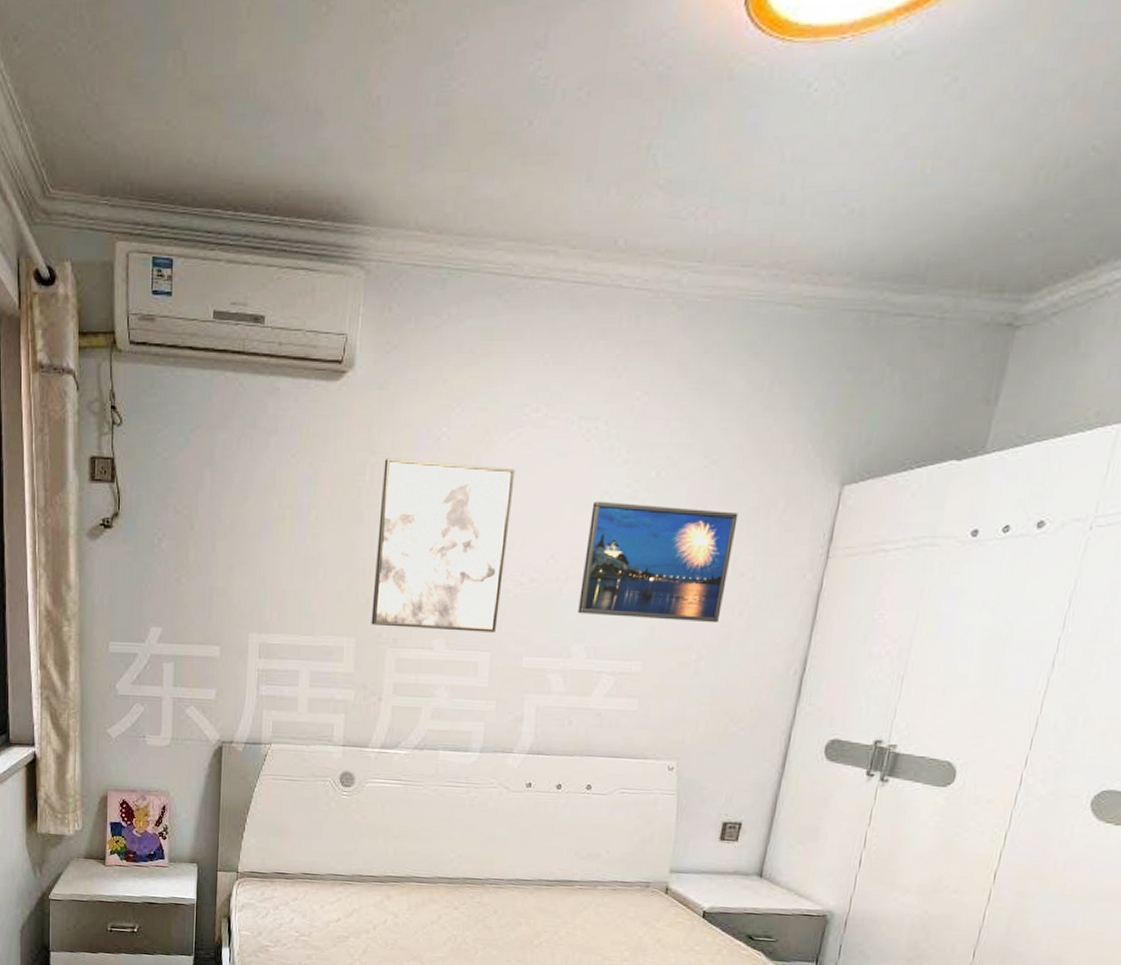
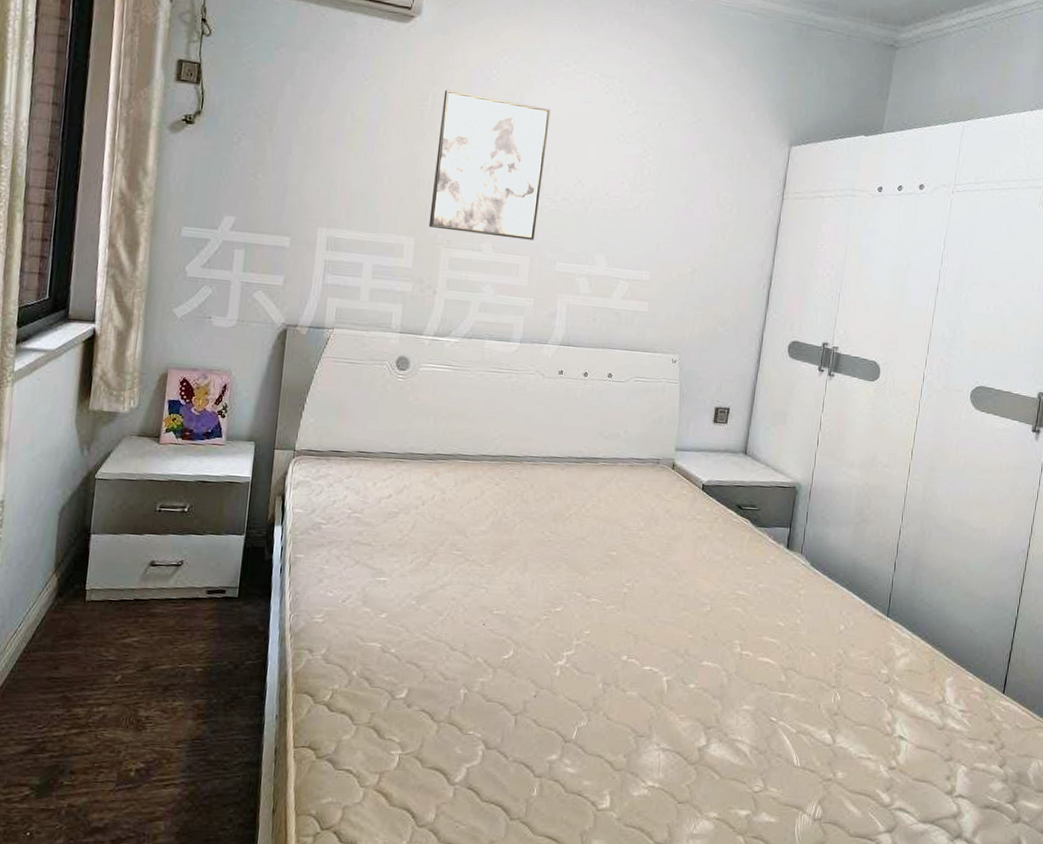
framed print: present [578,501,739,623] -> none [600,140,719,244]

